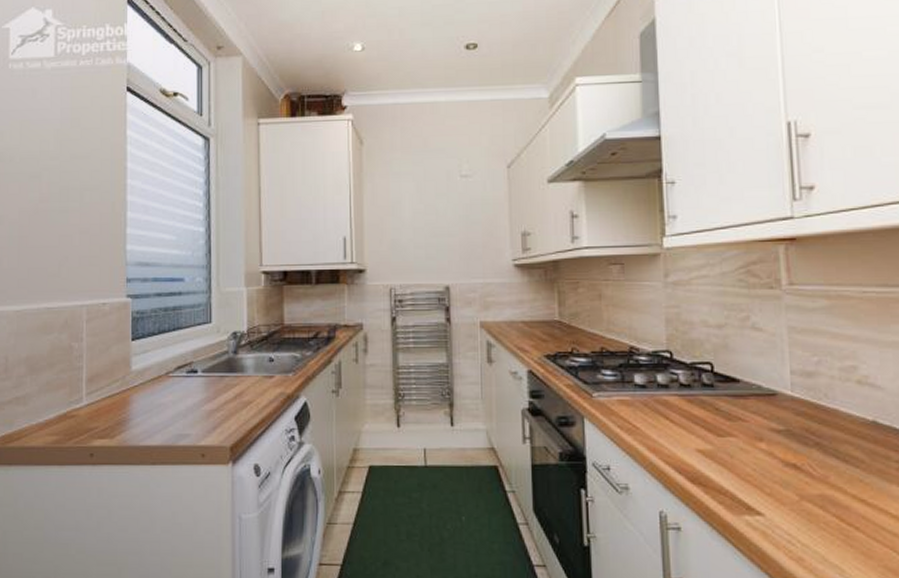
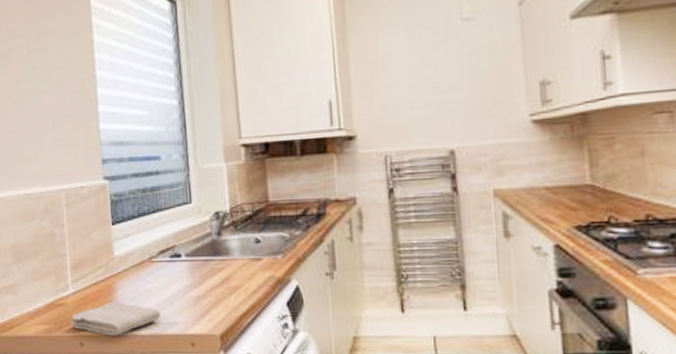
washcloth: none [80,415,173,447] -> present [69,302,161,336]

